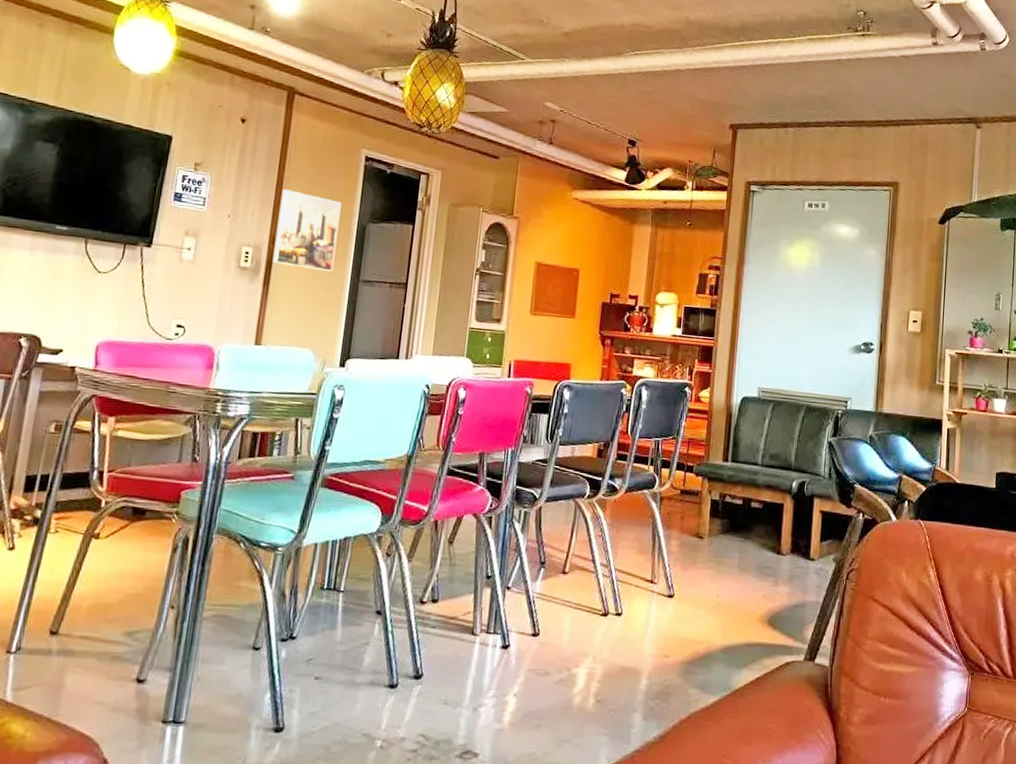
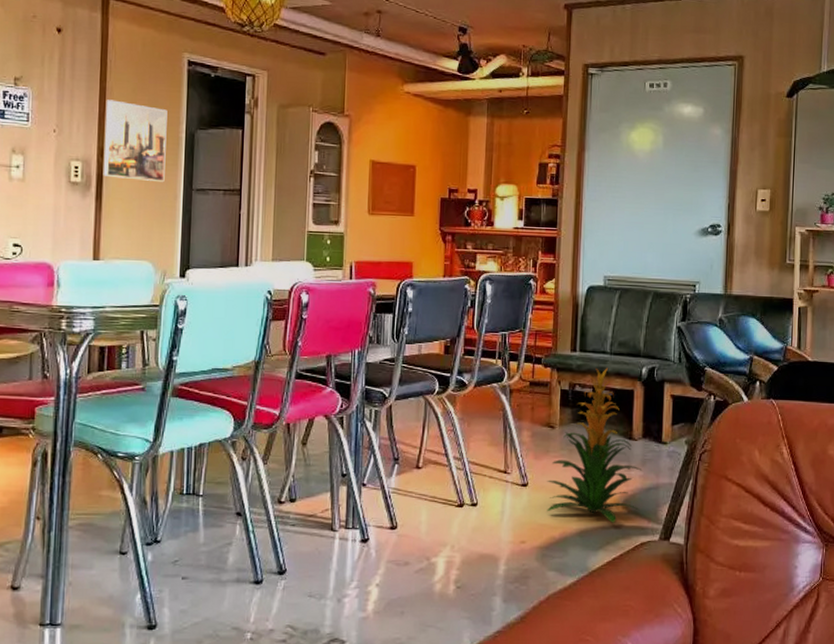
indoor plant: none [692,479,790,640] -> present [547,368,643,523]

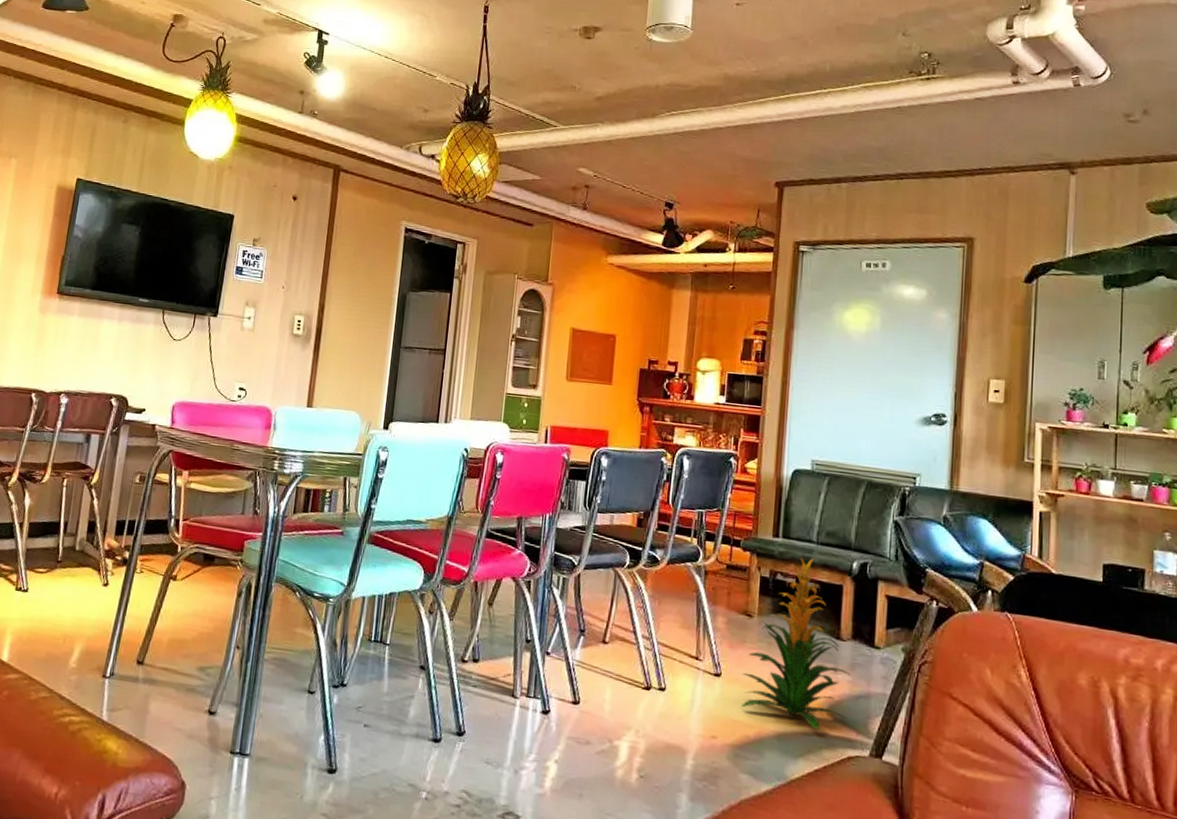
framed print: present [103,99,168,183] -> none [321,261,384,339]

